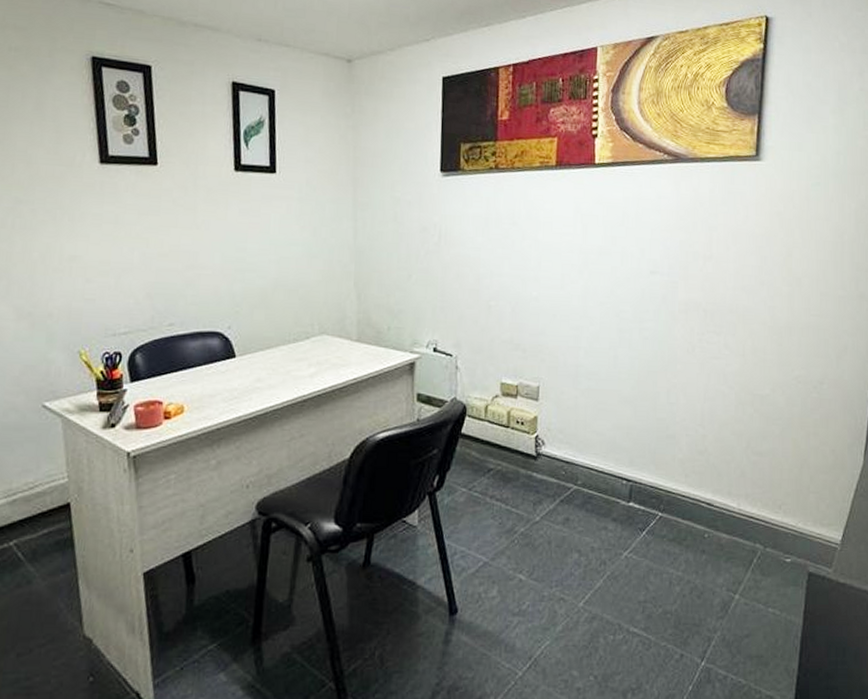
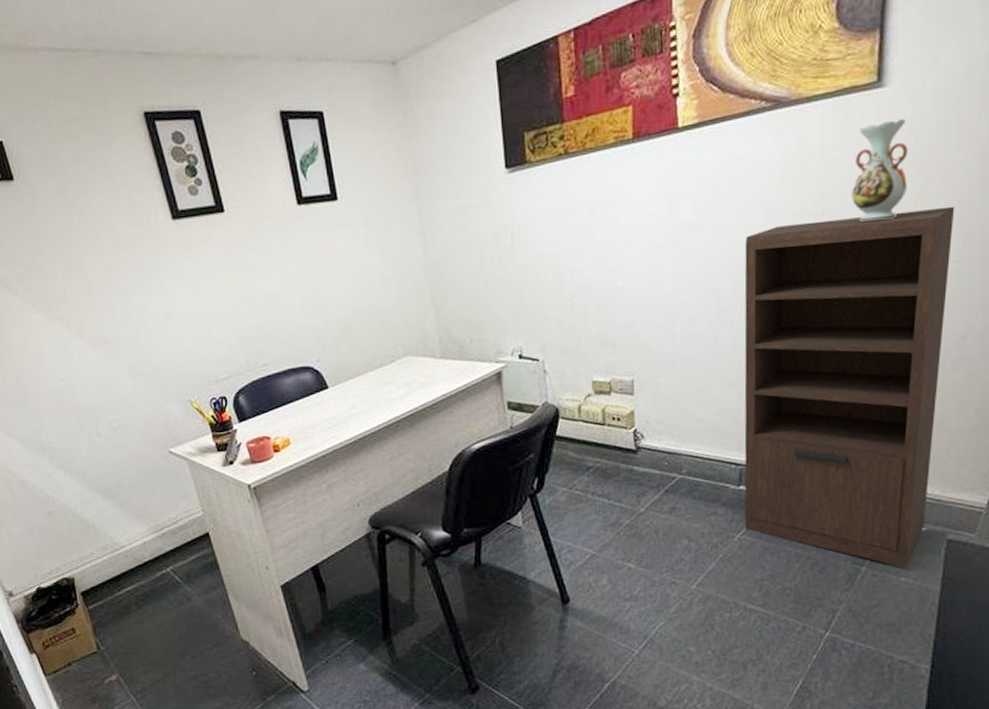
shelving unit: none [632,262,814,599] -> present [744,206,955,568]
vase: none [734,188,779,271] -> present [852,119,908,223]

